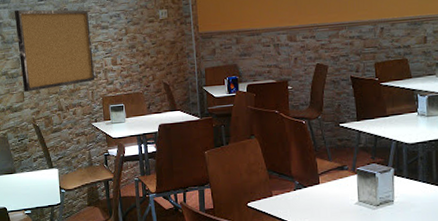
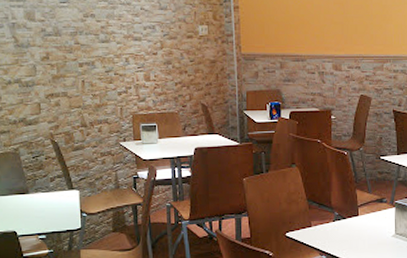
wall art: present [15,9,94,92] -> none [31,11,124,104]

